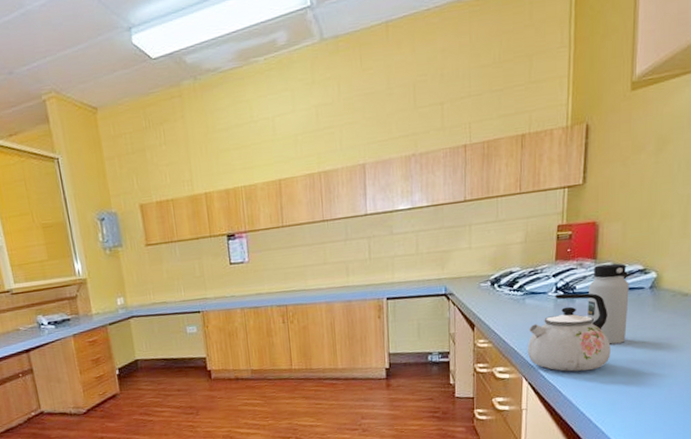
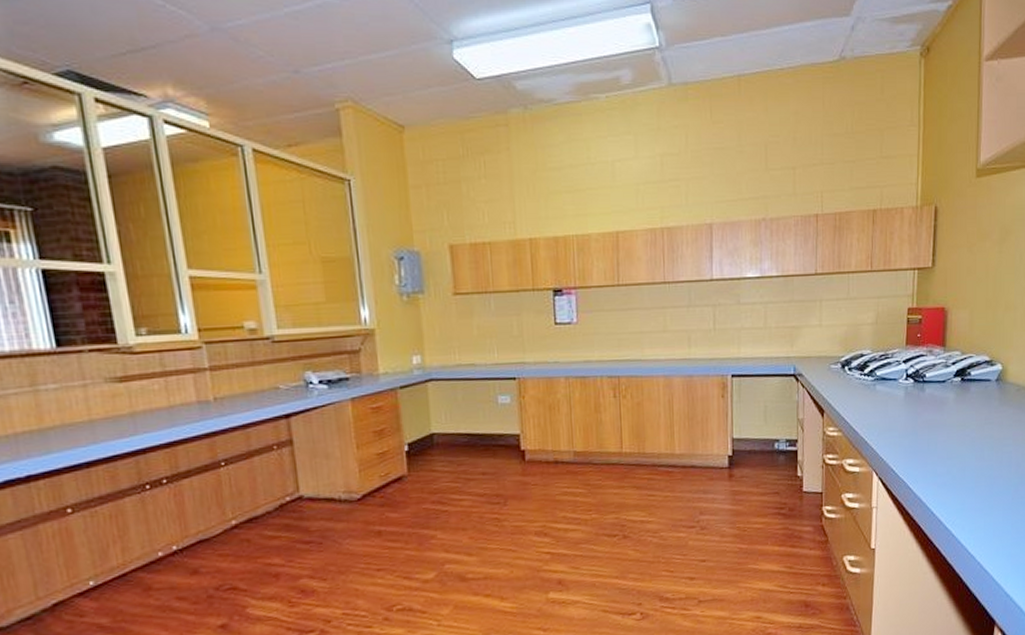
kettle: present [528,293,611,372] -> none [878,381,960,467]
water bottle: present [587,263,629,344] -> none [937,352,977,439]

